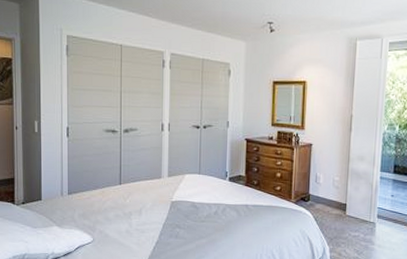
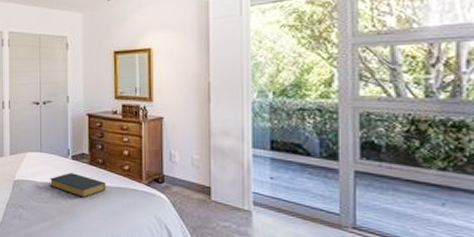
hardback book: none [207,193,260,216] -> present [50,173,106,198]

